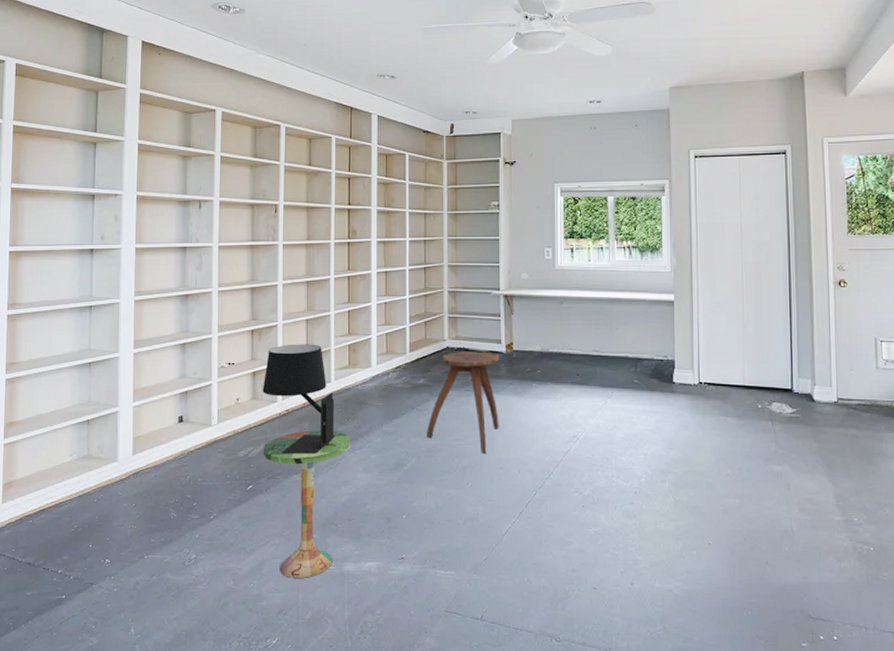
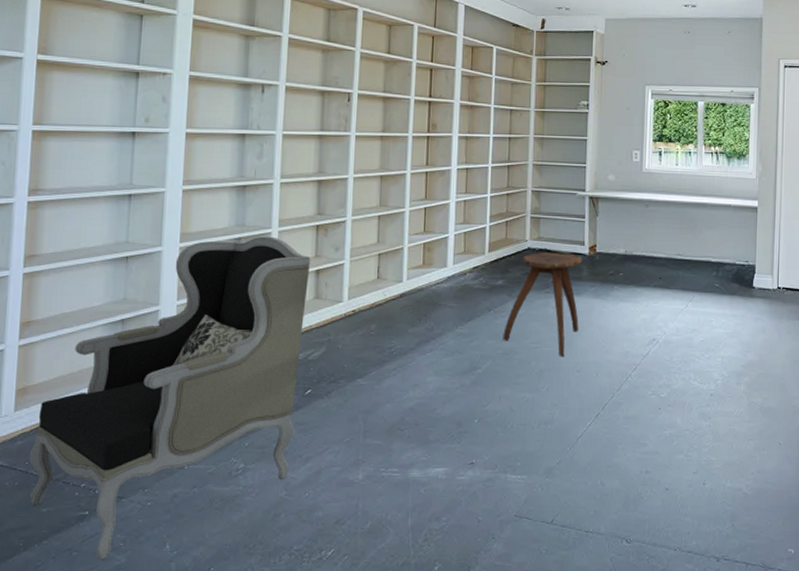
armchair: none [15,341,248,641] -> present [28,236,311,560]
table lamp: present [262,344,336,455] -> none [326,241,406,358]
side table: present [263,430,351,578] -> none [324,332,422,486]

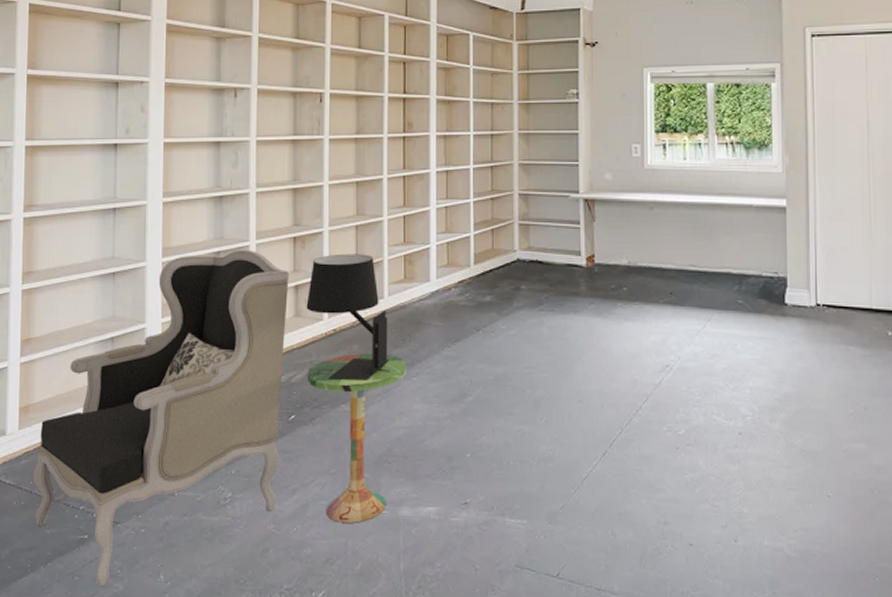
side table: none [324,332,422,486] -> present [307,353,407,523]
table lamp: none [326,241,406,358] -> present [306,254,390,382]
stool: present [503,253,582,357] -> none [494,264,579,385]

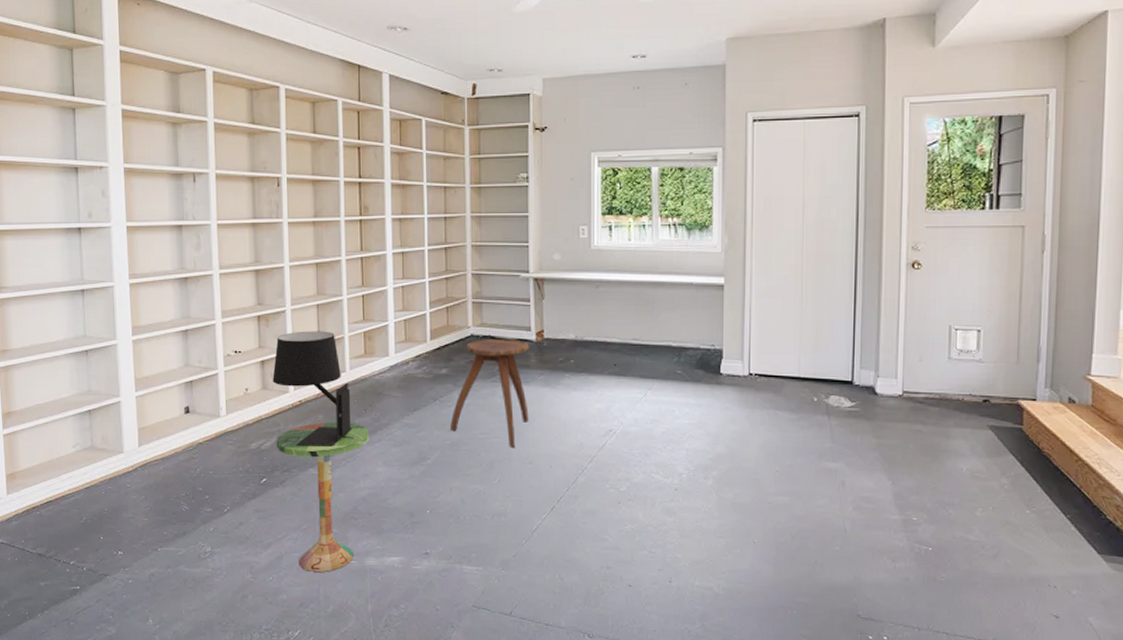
armchair: present [32,250,289,587] -> none [24,328,255,630]
stool: none [494,264,579,385] -> present [450,339,529,449]

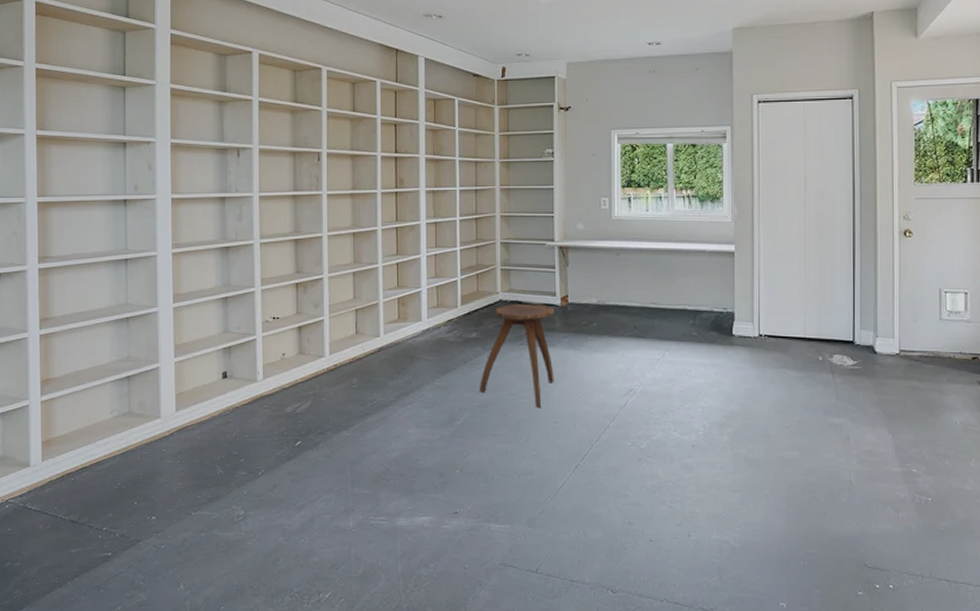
table lamp: present [272,331,353,448] -> none [309,297,386,410]
side table: present [276,422,370,572] -> none [311,385,402,533]

